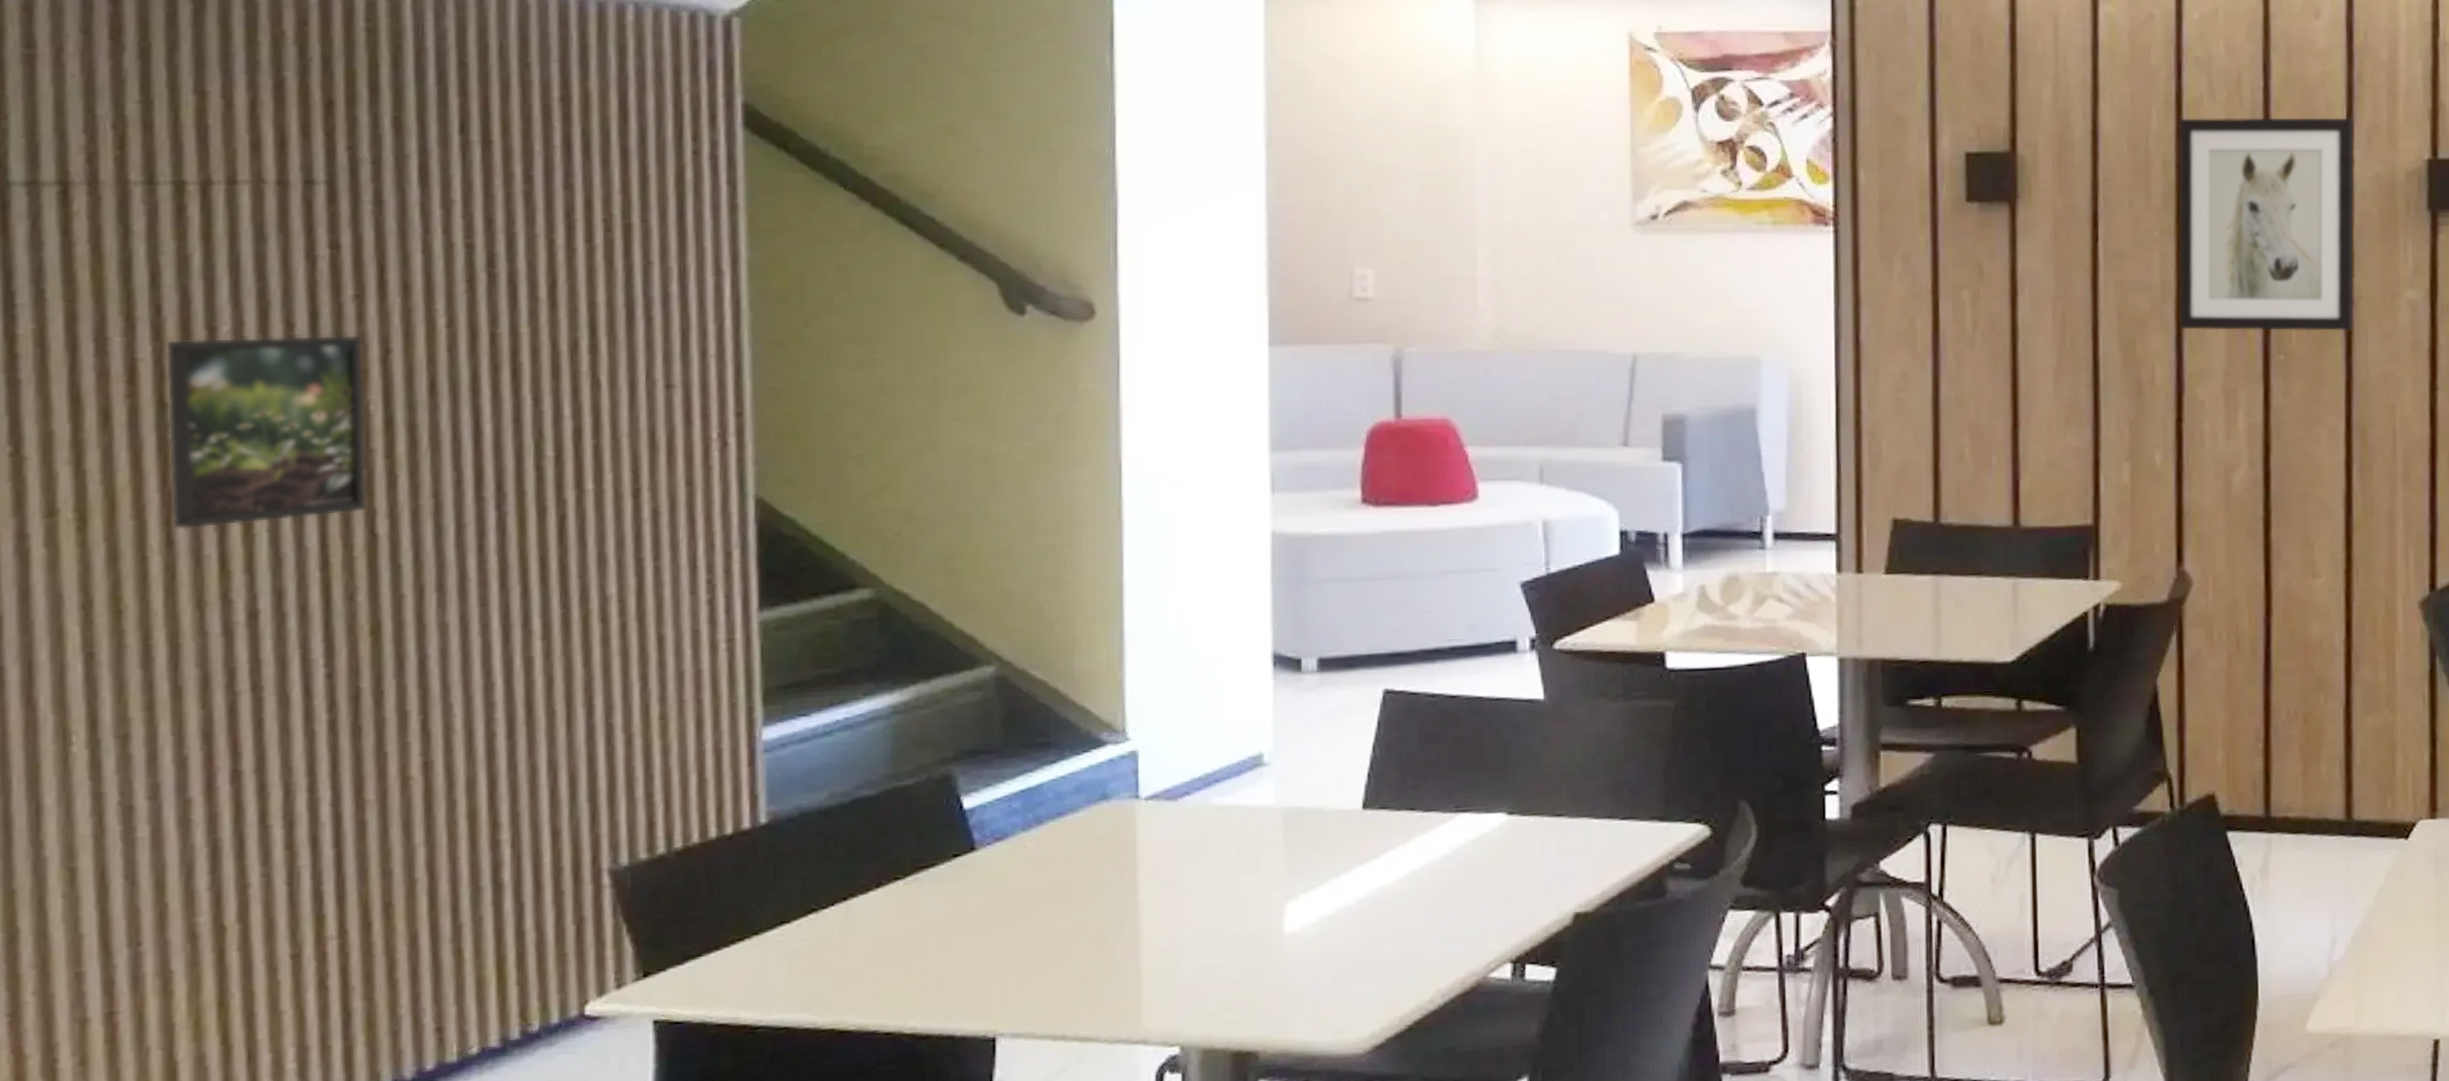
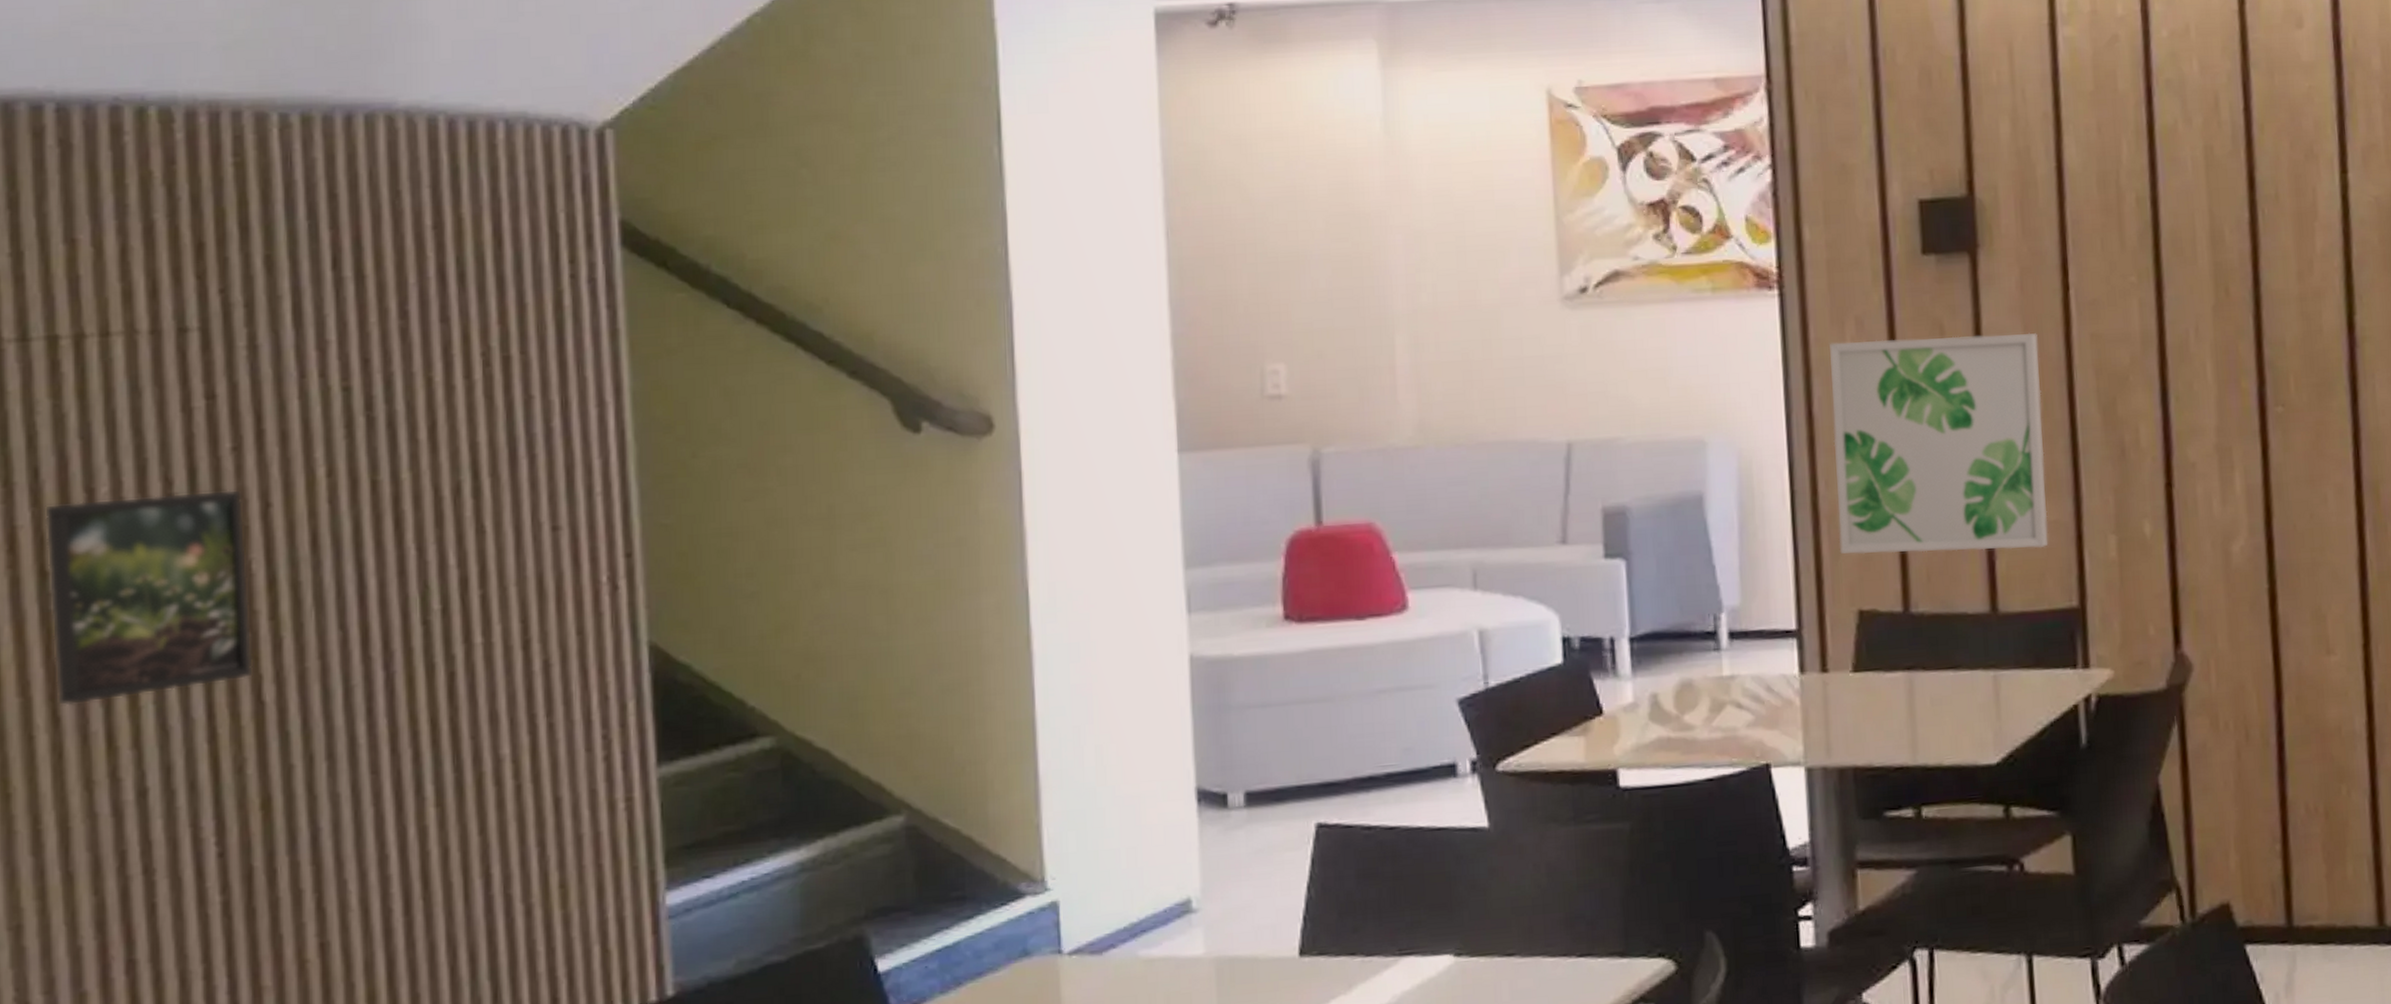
wall art: none [1877,276,2069,471] -> present [1830,333,2049,554]
wall art: present [2178,117,2354,331] -> none [2152,137,2358,384]

